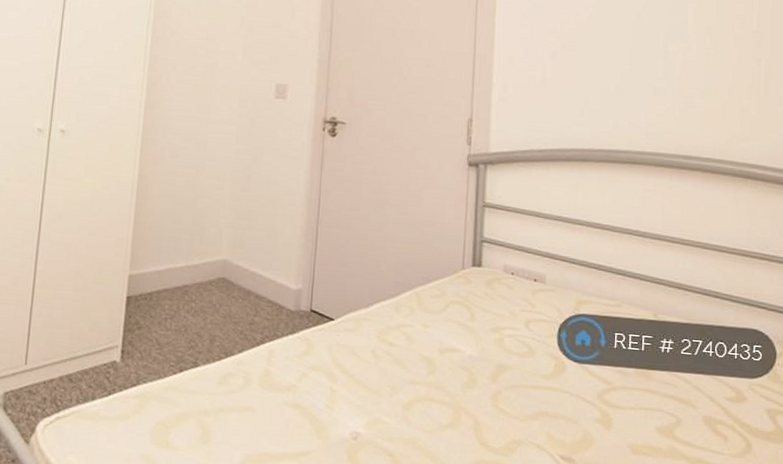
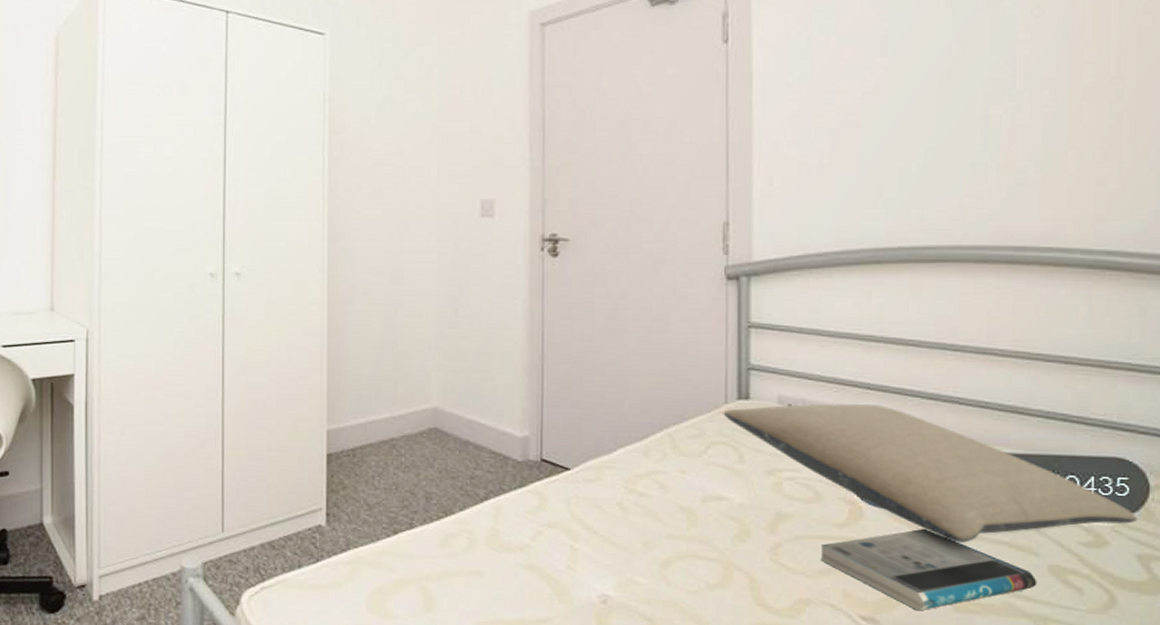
pillow: none [460,273,768,395] -> present [723,404,1139,543]
book: none [531,382,694,453] -> present [820,528,1037,611]

